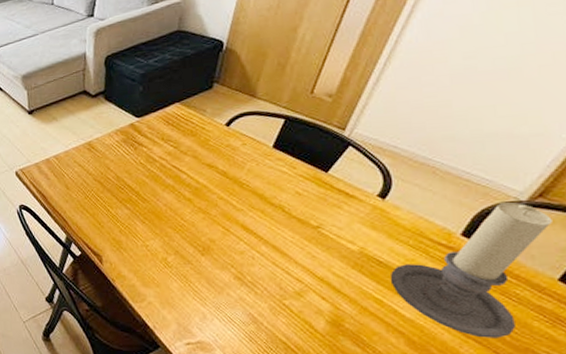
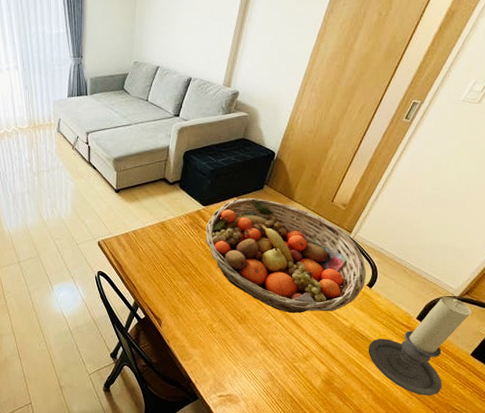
fruit basket: none [143,100,376,238] -> present [206,197,367,313]

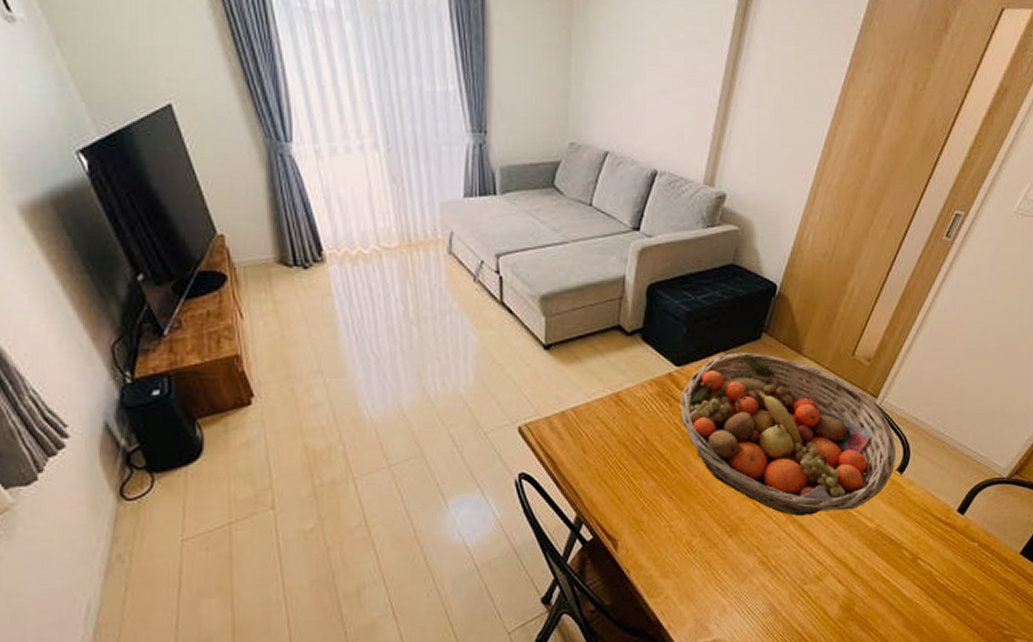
candle holder: present [368,296,472,396] -> none [897,478,1022,613]

